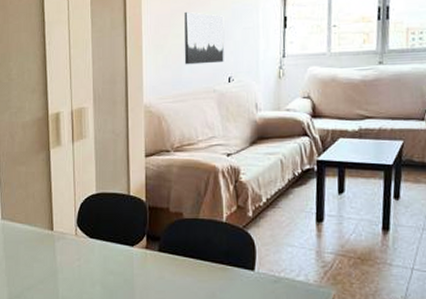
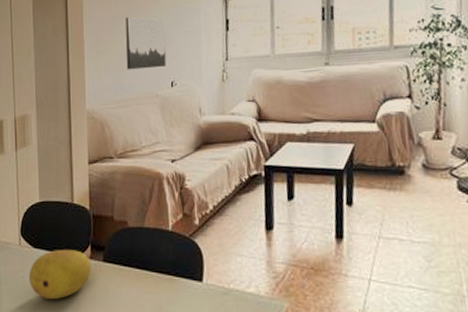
fruit: none [85,240,147,288] -> present [29,250,91,300]

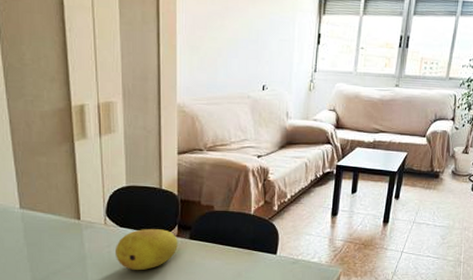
wall art: present [125,16,166,70] -> none [220,15,262,71]

